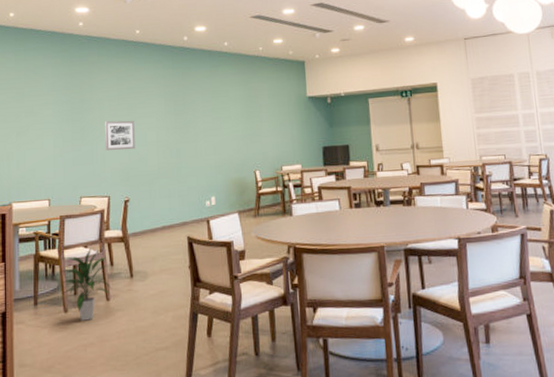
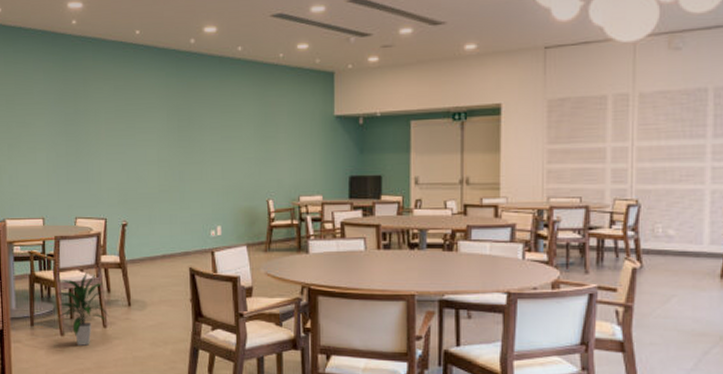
wall art: present [104,120,135,151] -> none [100,135,134,169]

